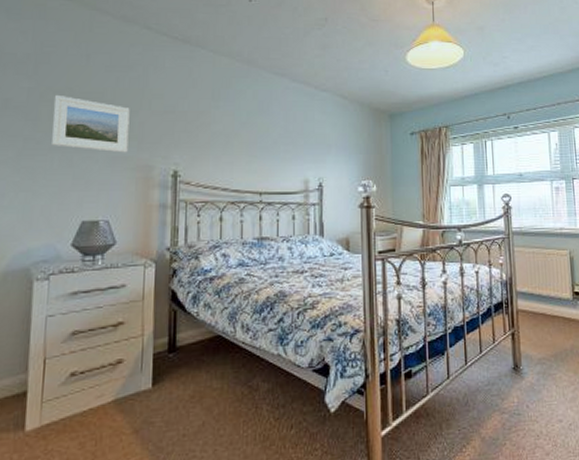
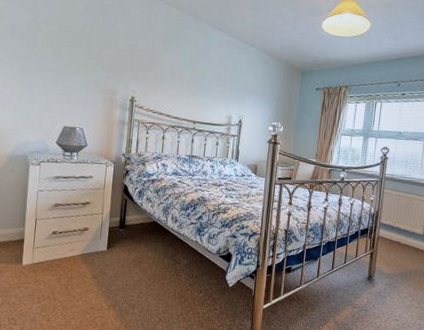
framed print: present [52,94,130,153] -> none [45,26,102,79]

